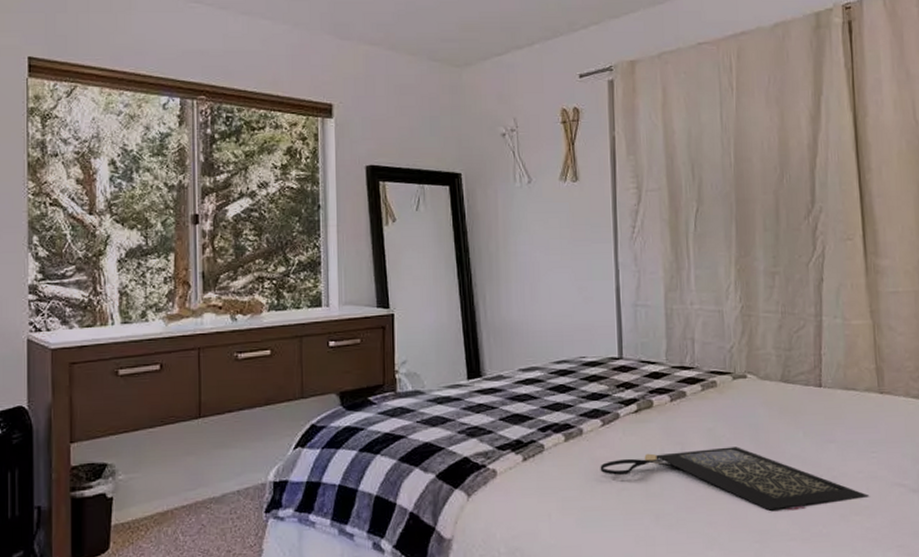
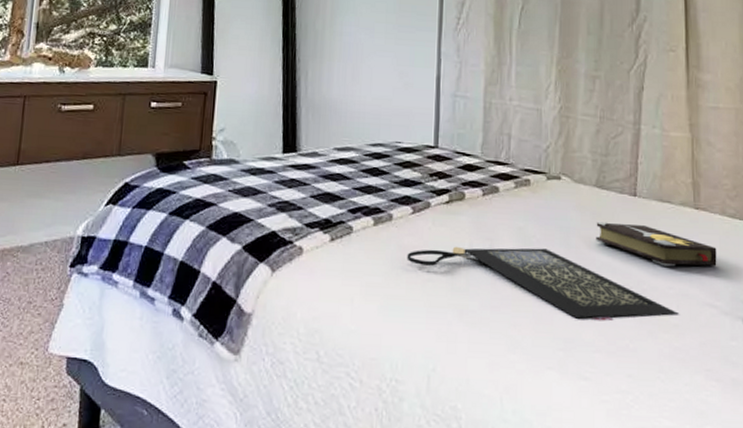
hardback book: none [784,414,903,452] -> present [596,221,717,267]

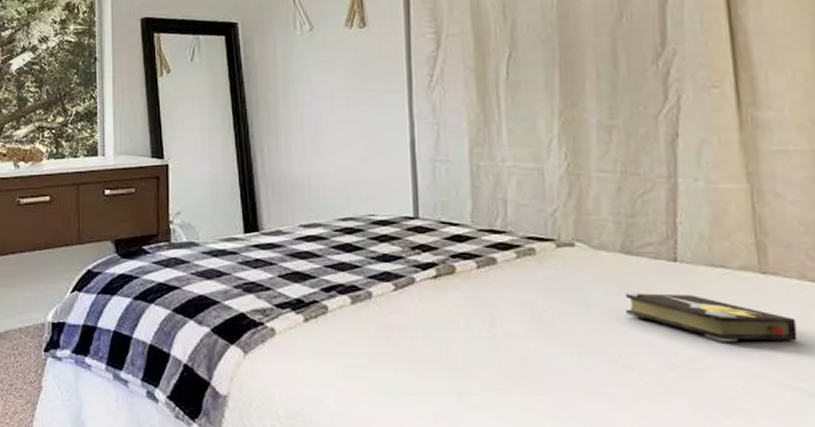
clutch bag: present [407,246,679,322] -> none [392,324,746,406]

